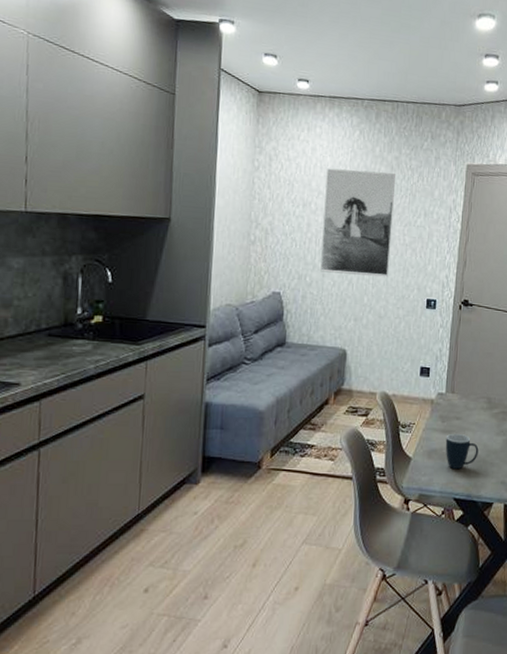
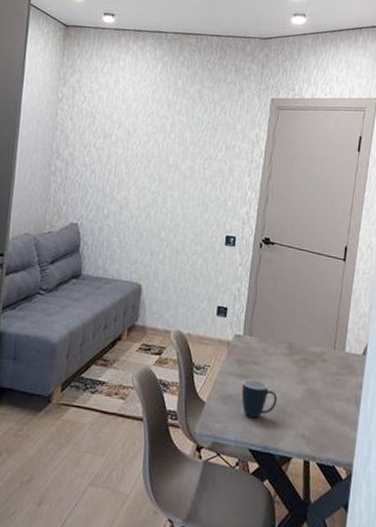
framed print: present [320,168,397,278] -> none [118,100,198,213]

